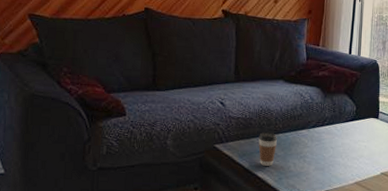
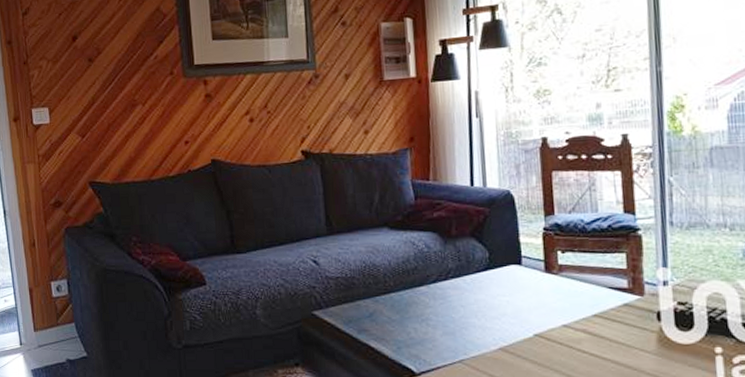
coffee cup: present [258,132,278,166] -> none [365,293,390,333]

